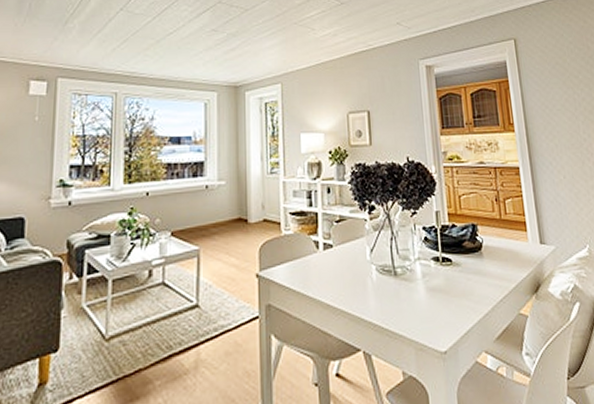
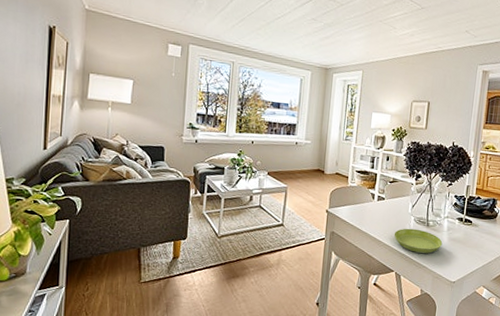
saucer: none [352,282,420,317] -> present [394,228,443,254]

